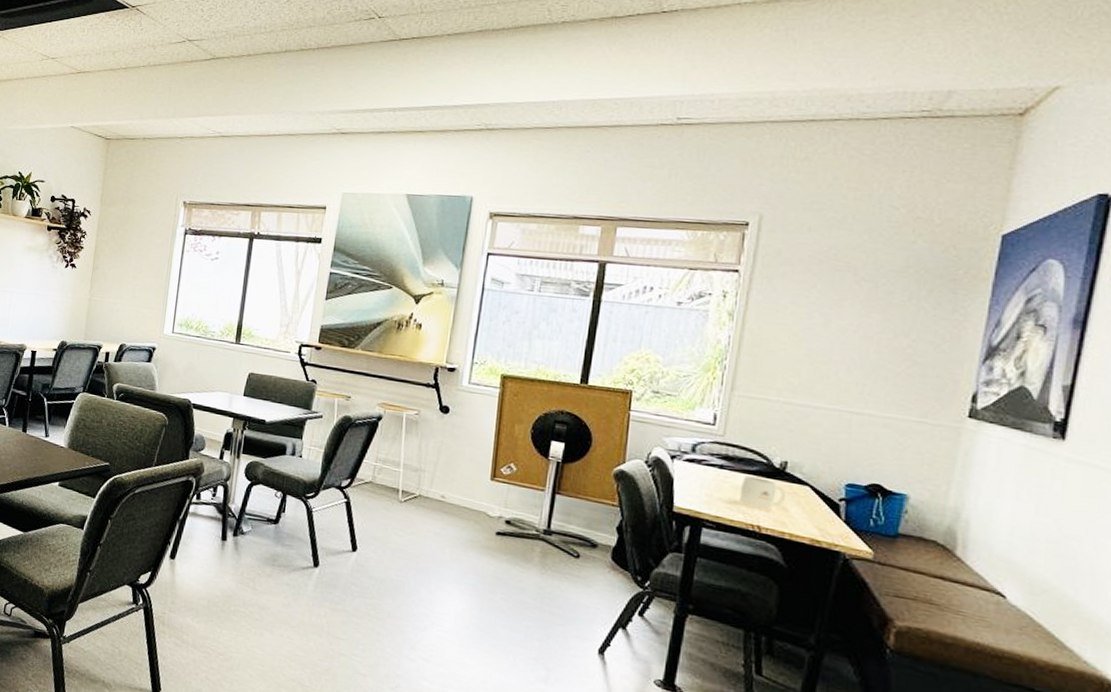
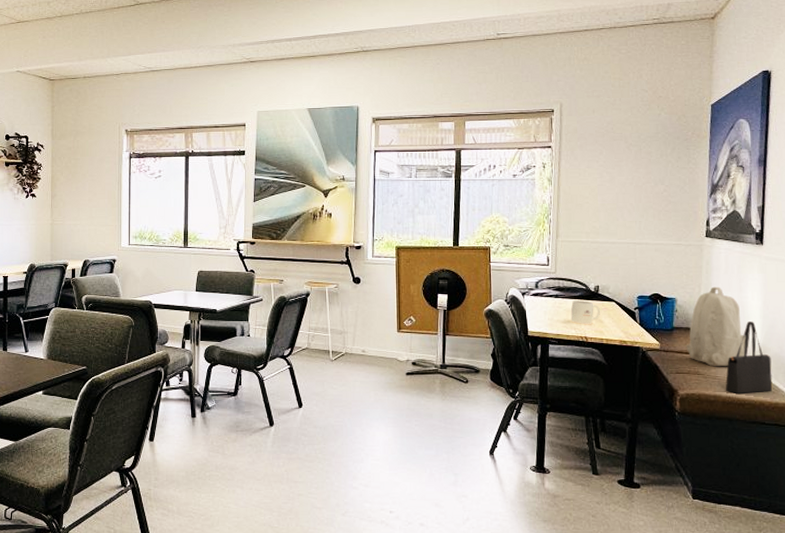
backpack: none [915,487,1017,601] -> present [686,286,746,367]
tote bag: none [972,543,1057,649] -> present [725,321,773,395]

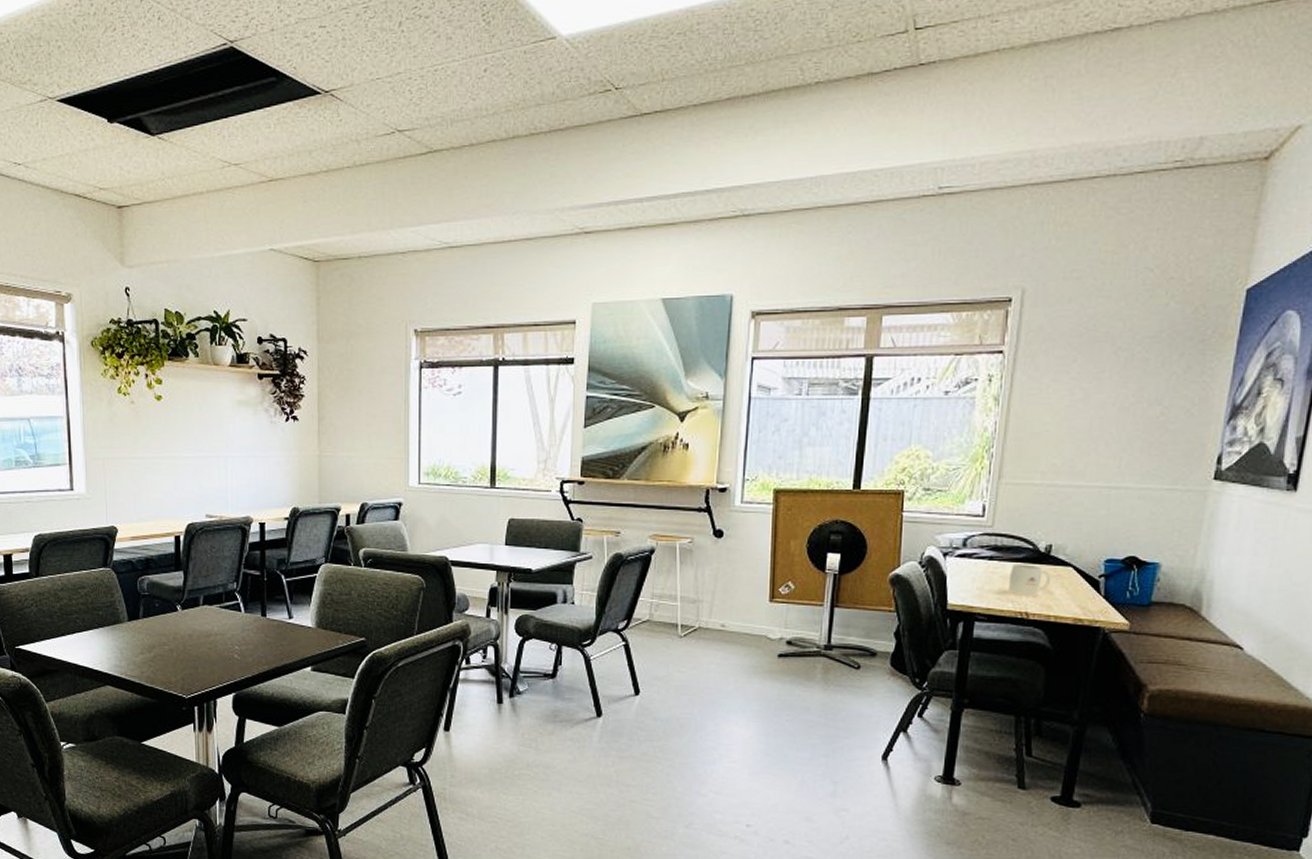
backpack: present [686,286,746,367] -> none [1166,548,1253,656]
tote bag: present [725,321,773,395] -> none [1214,596,1286,693]

